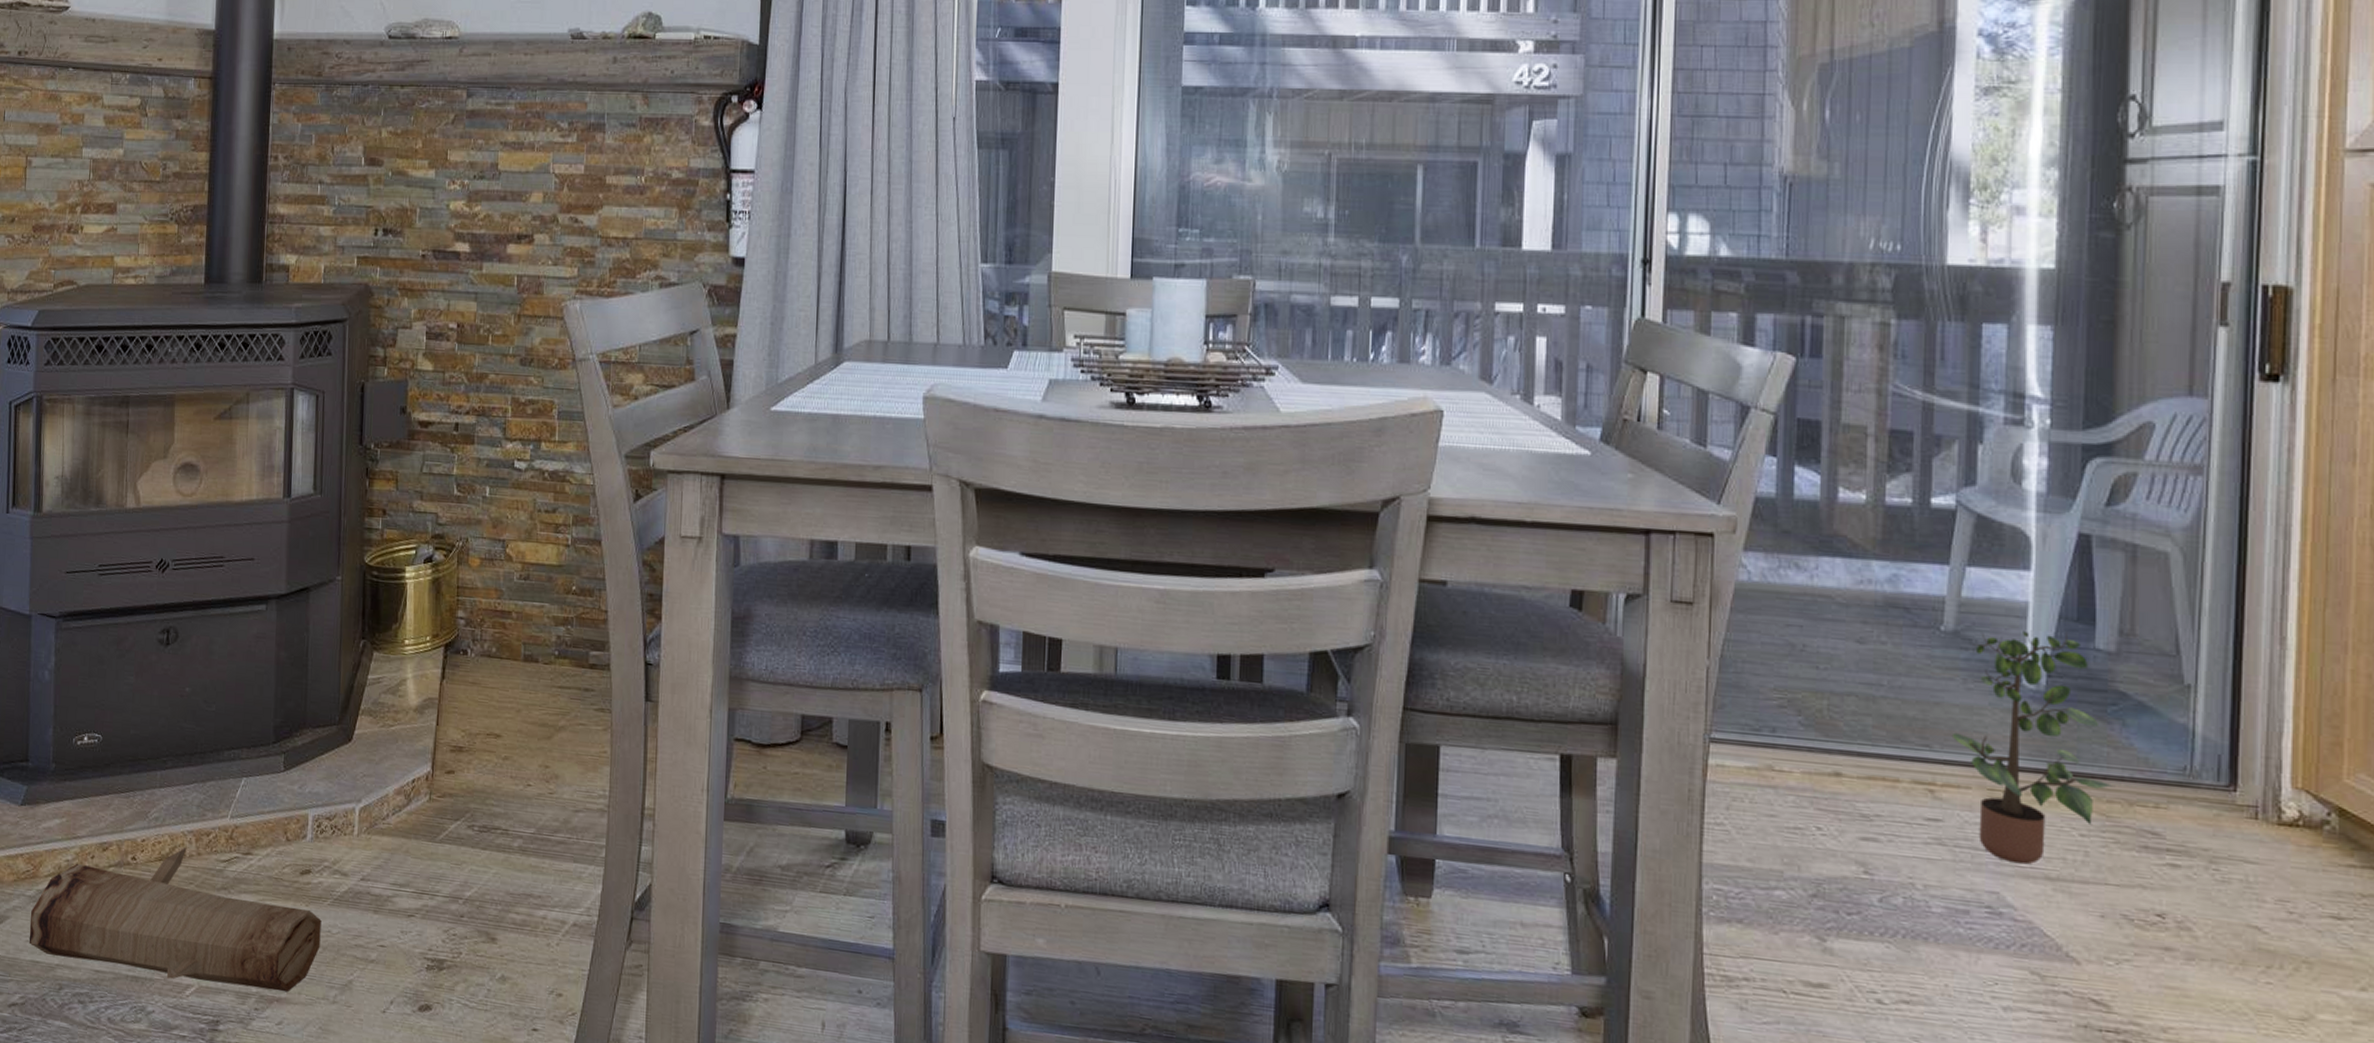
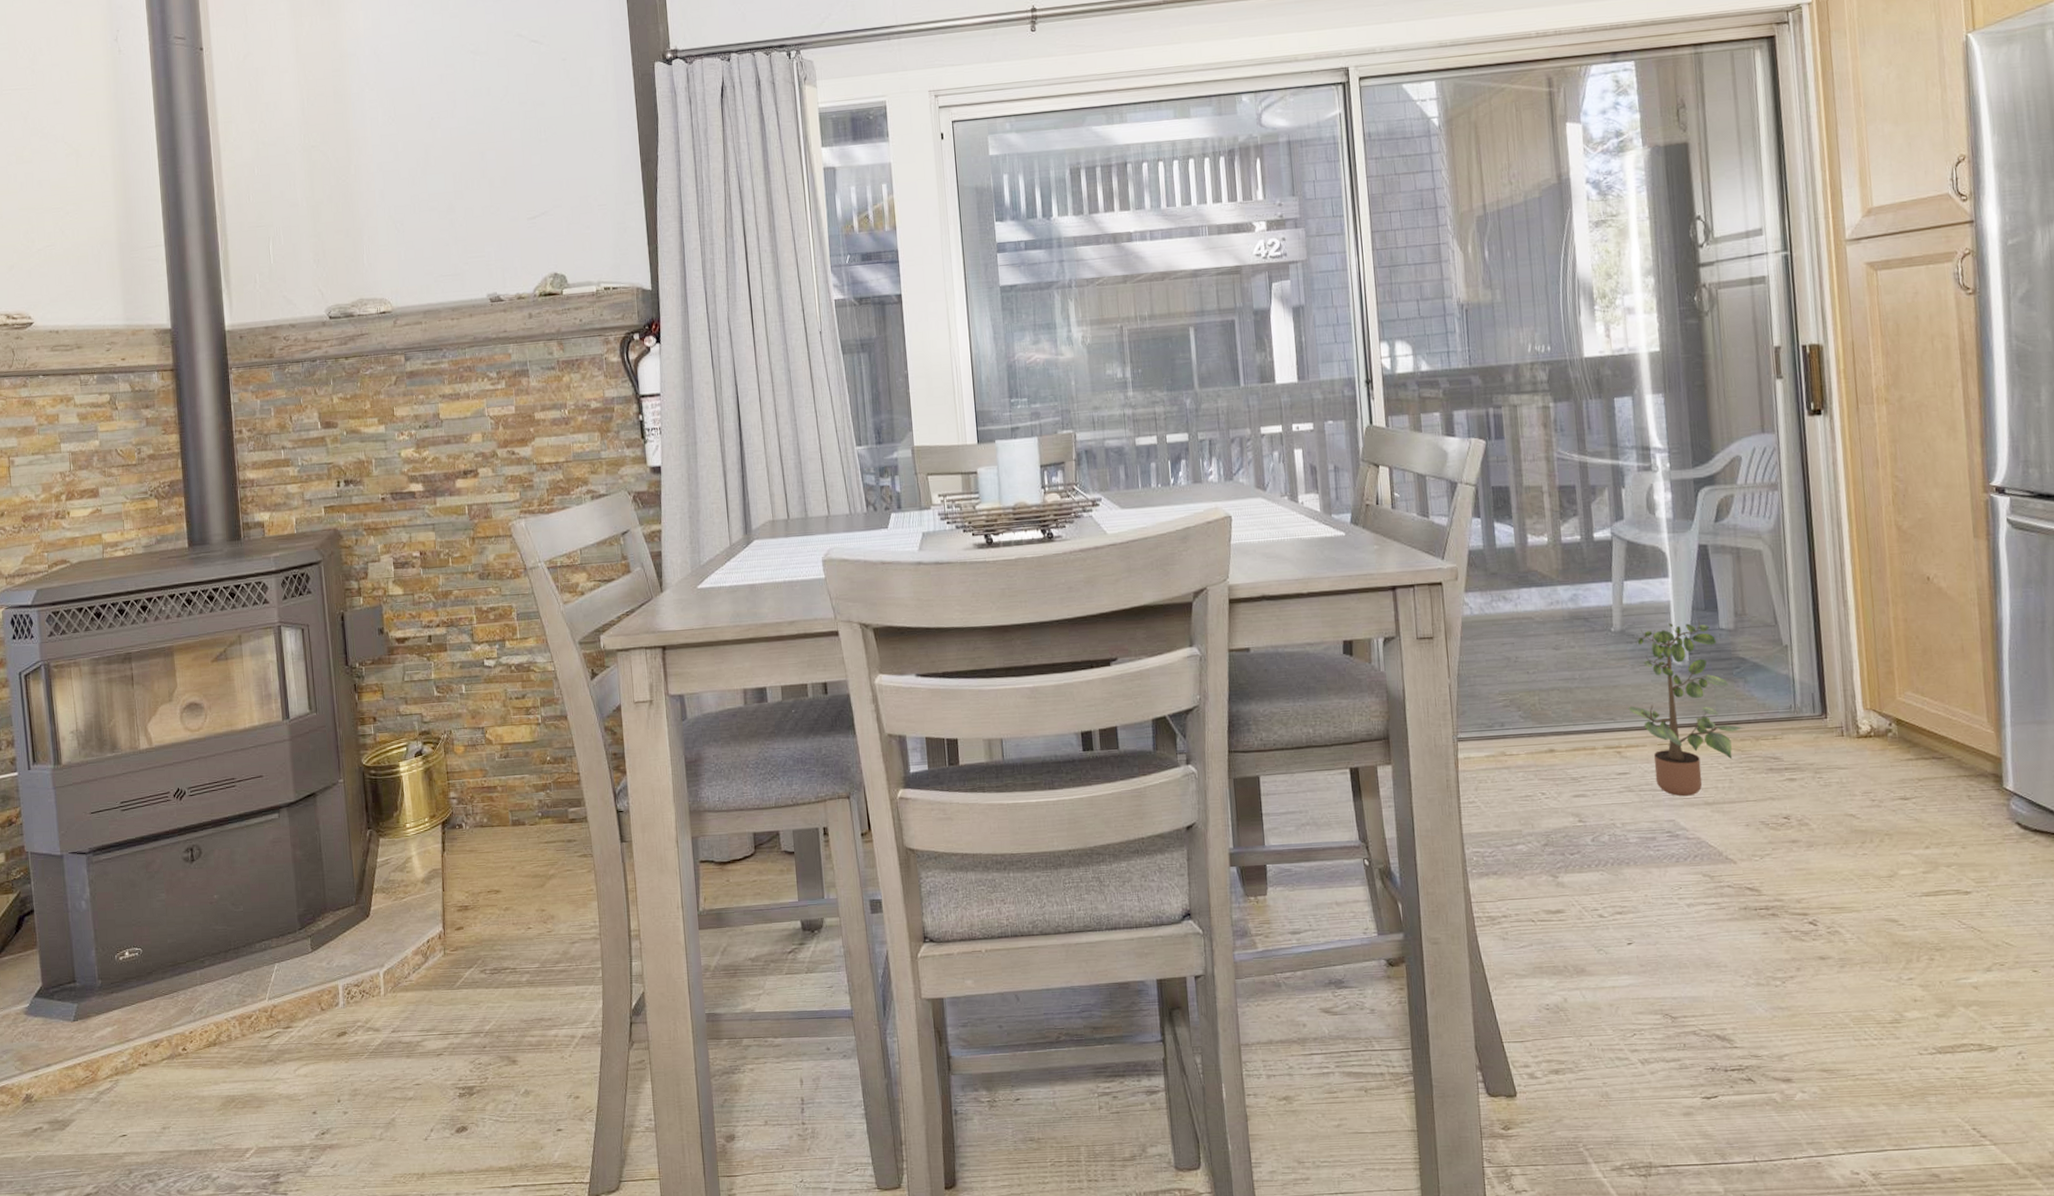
decorative log: present [28,848,322,991] -> none [94,1032,363,1147]

